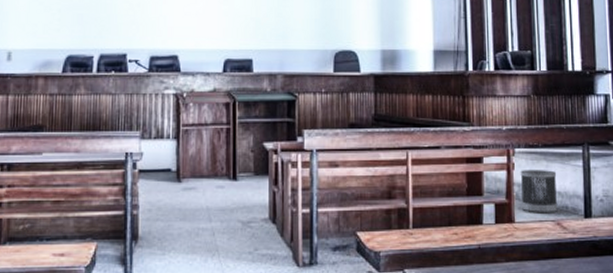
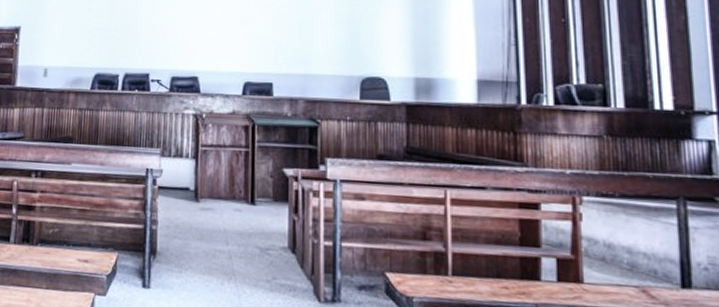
wastebasket: present [520,170,558,213] -> none [590,222,643,278]

